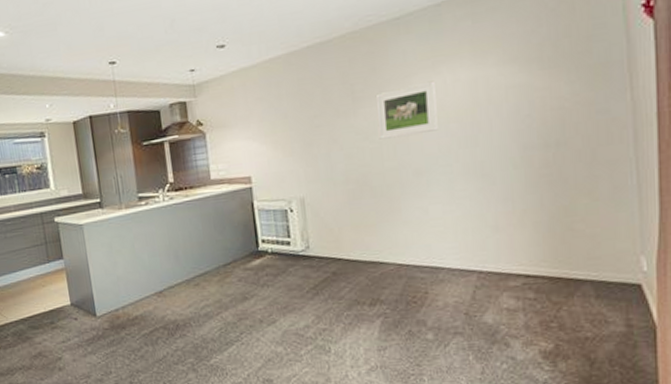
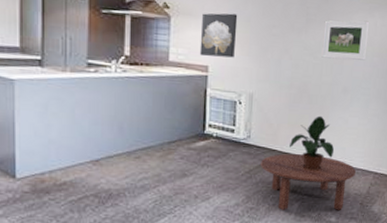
wall art: none [236,113,277,167] -> present [199,13,238,58]
coffee table: none [326,258,451,329] -> present [261,154,356,210]
potted plant: none [357,209,417,279] -> present [290,115,335,171]

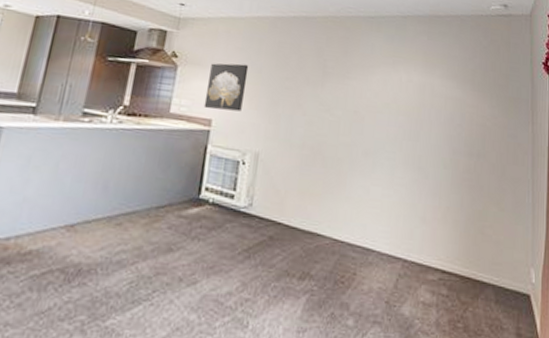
coffee table: present [261,154,356,210] -> none [262,228,380,310]
potted plant: present [290,115,335,171] -> none [298,182,353,254]
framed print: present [321,20,369,60] -> none [339,73,393,119]

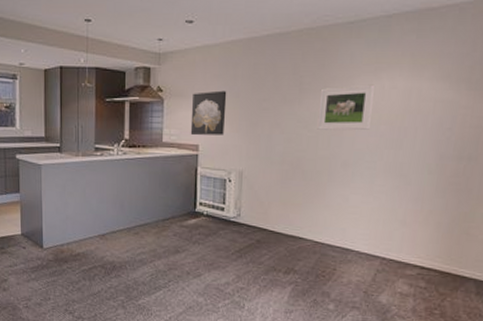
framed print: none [339,73,393,119] -> present [317,84,374,131]

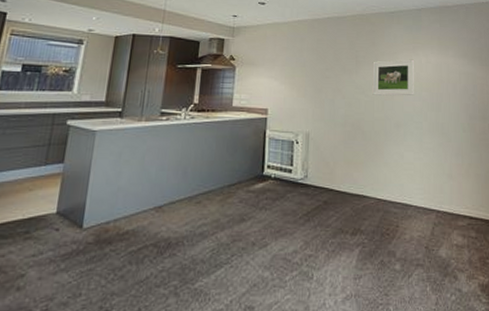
wall art: present [190,90,227,135] -> none [260,60,294,100]

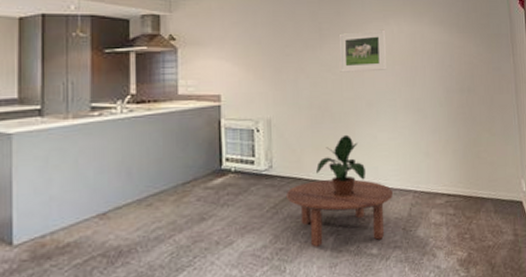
coffee table: none [318,193,417,257] -> present [287,179,393,247]
potted plant: none [347,152,393,211] -> present [316,134,367,198]

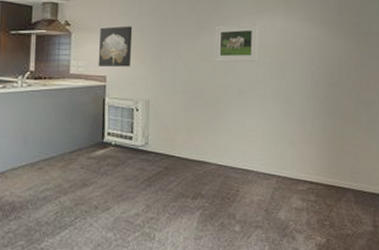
wall art: none [209,38,248,84] -> present [98,26,133,67]
coffee table: present [287,179,393,247] -> none [160,159,257,220]
potted plant: present [316,134,367,198] -> none [188,119,234,176]

